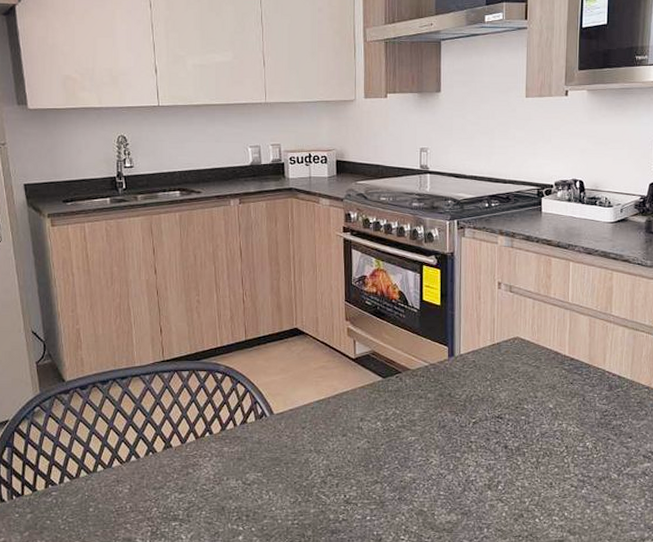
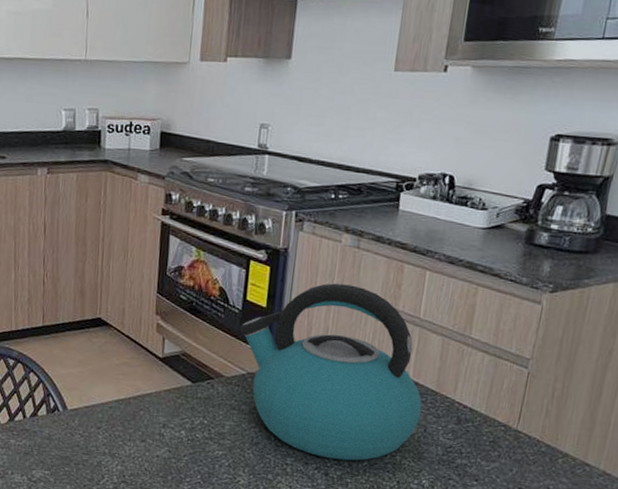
kettle: none [420,279,579,433] -> present [240,283,422,461]

